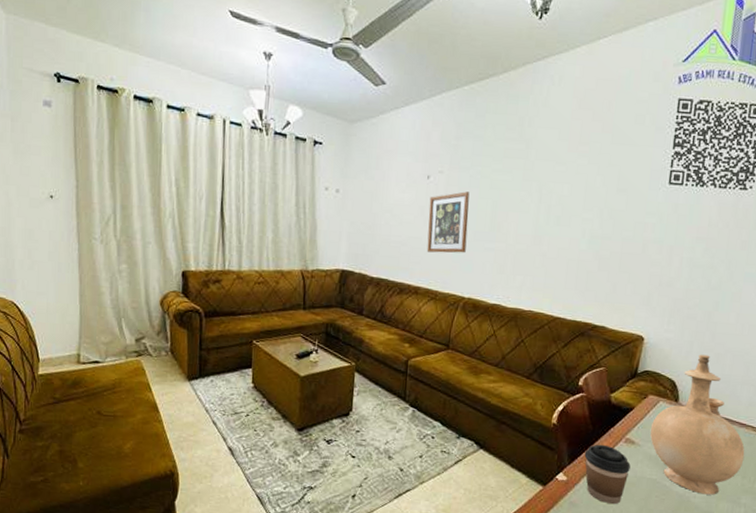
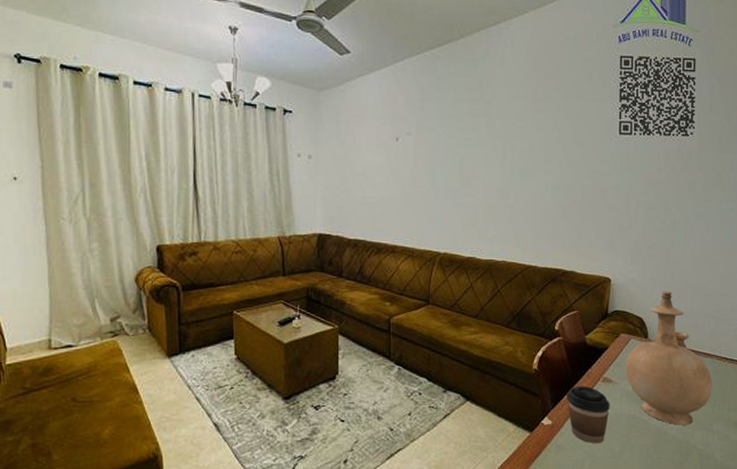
wall art: present [426,191,470,253] -> none [400,151,438,211]

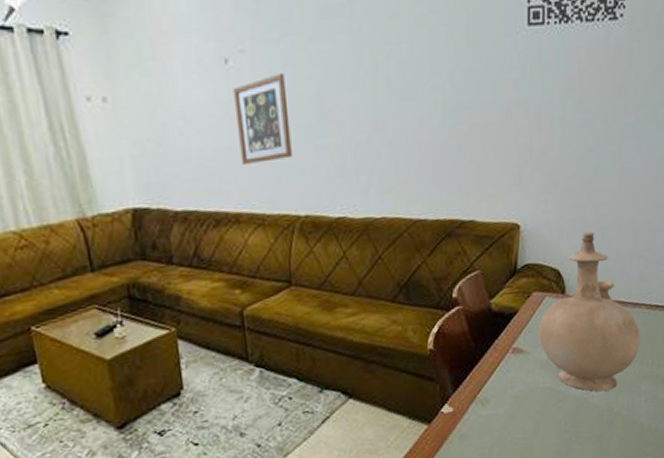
wall art: none [400,151,438,211] -> present [233,73,292,165]
coffee cup: present [566,385,610,444] -> none [469,360,521,427]

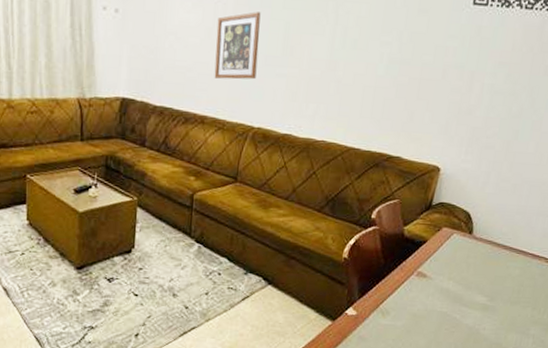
vase: present [538,231,640,392] -> none [442,185,537,327]

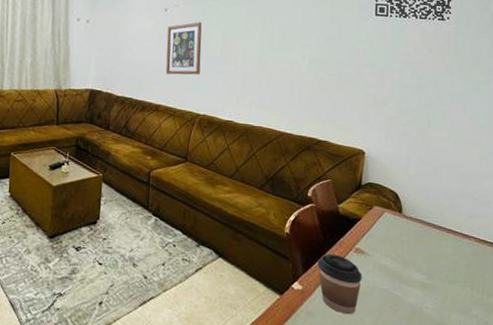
coffee cup: none [375,278,422,338] -> present [317,253,362,315]

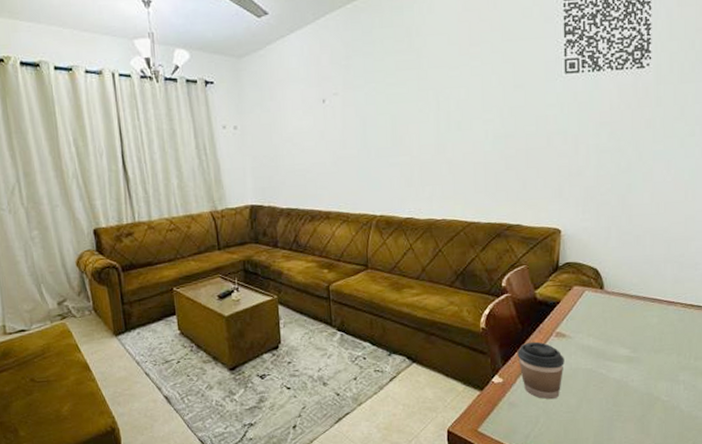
wall art: present [165,22,202,75] -> none [328,110,371,176]

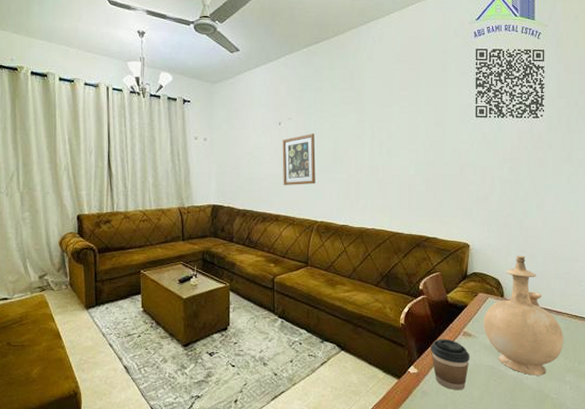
wall art: none [328,110,371,176] -> present [282,133,316,185]
vase: none [579,238,677,377] -> present [483,255,564,376]

